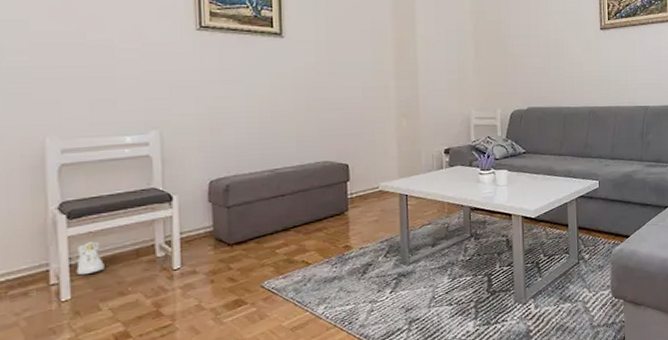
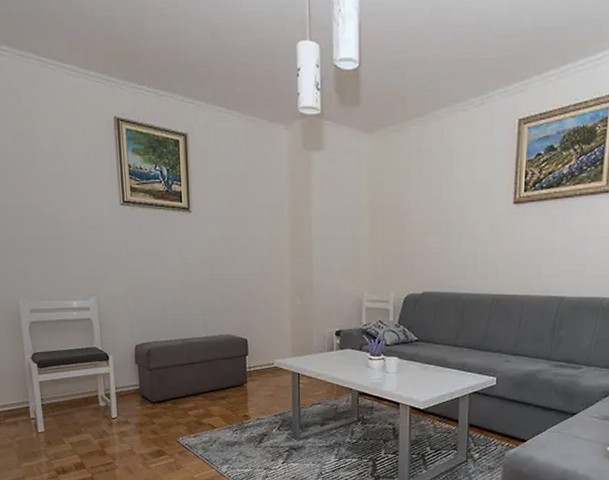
sneaker: present [76,241,104,276] -> none [46,387,65,414]

